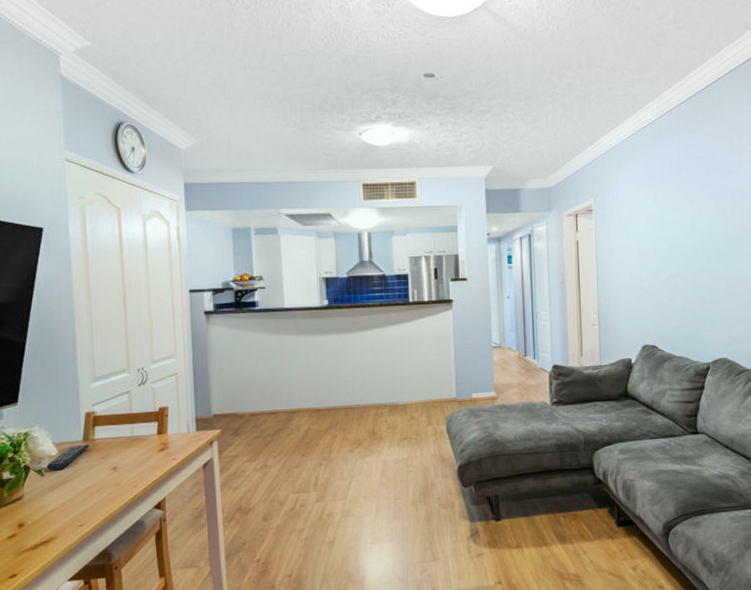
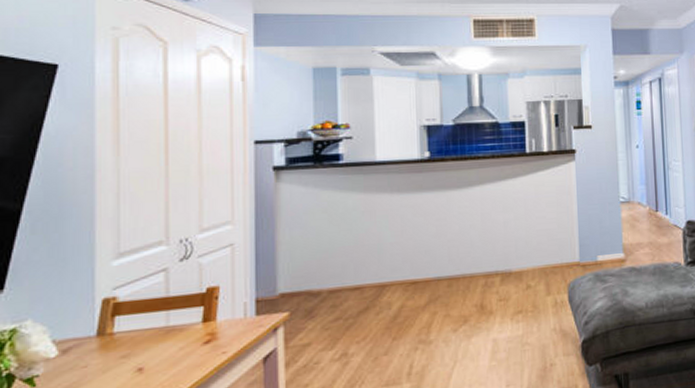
remote control: present [46,444,90,471] -> none [39,339,106,379]

